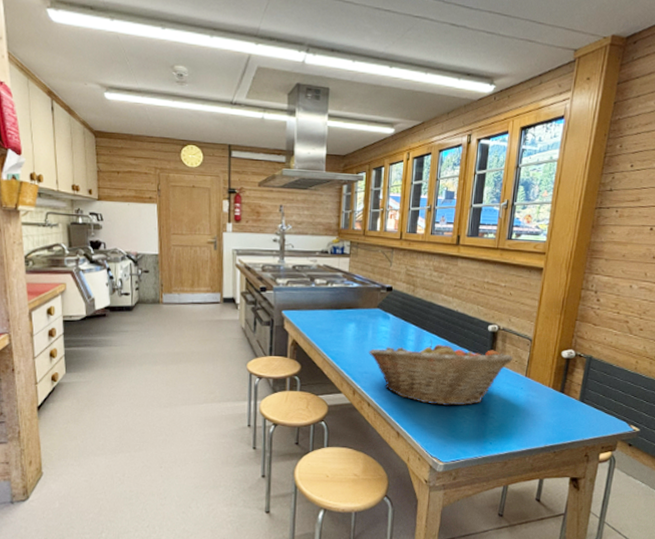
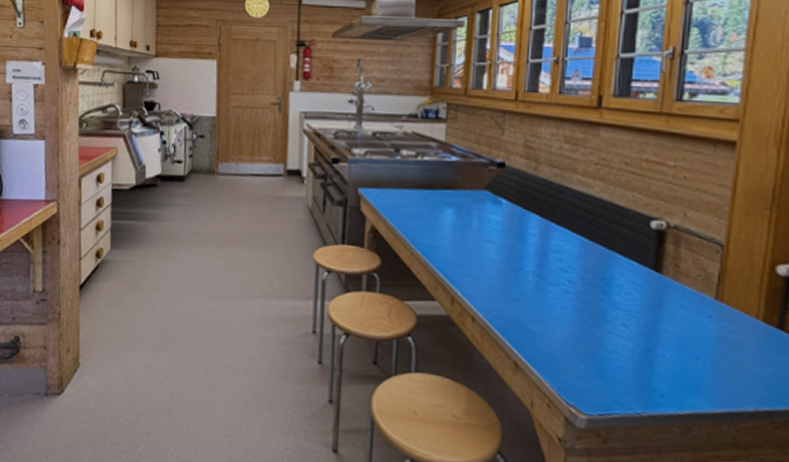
fruit basket: present [368,339,513,406] -> none [472,235,694,335]

